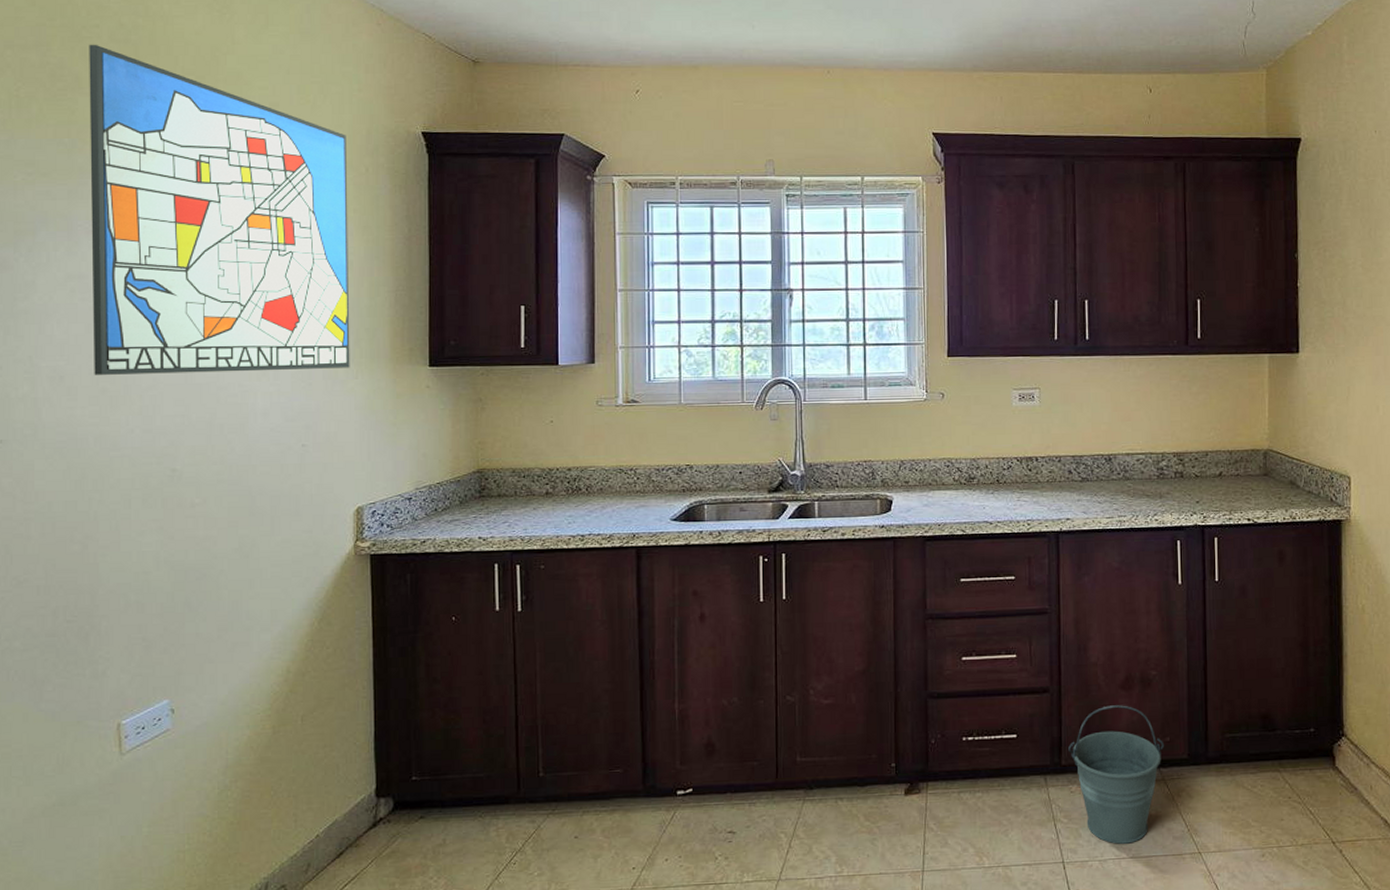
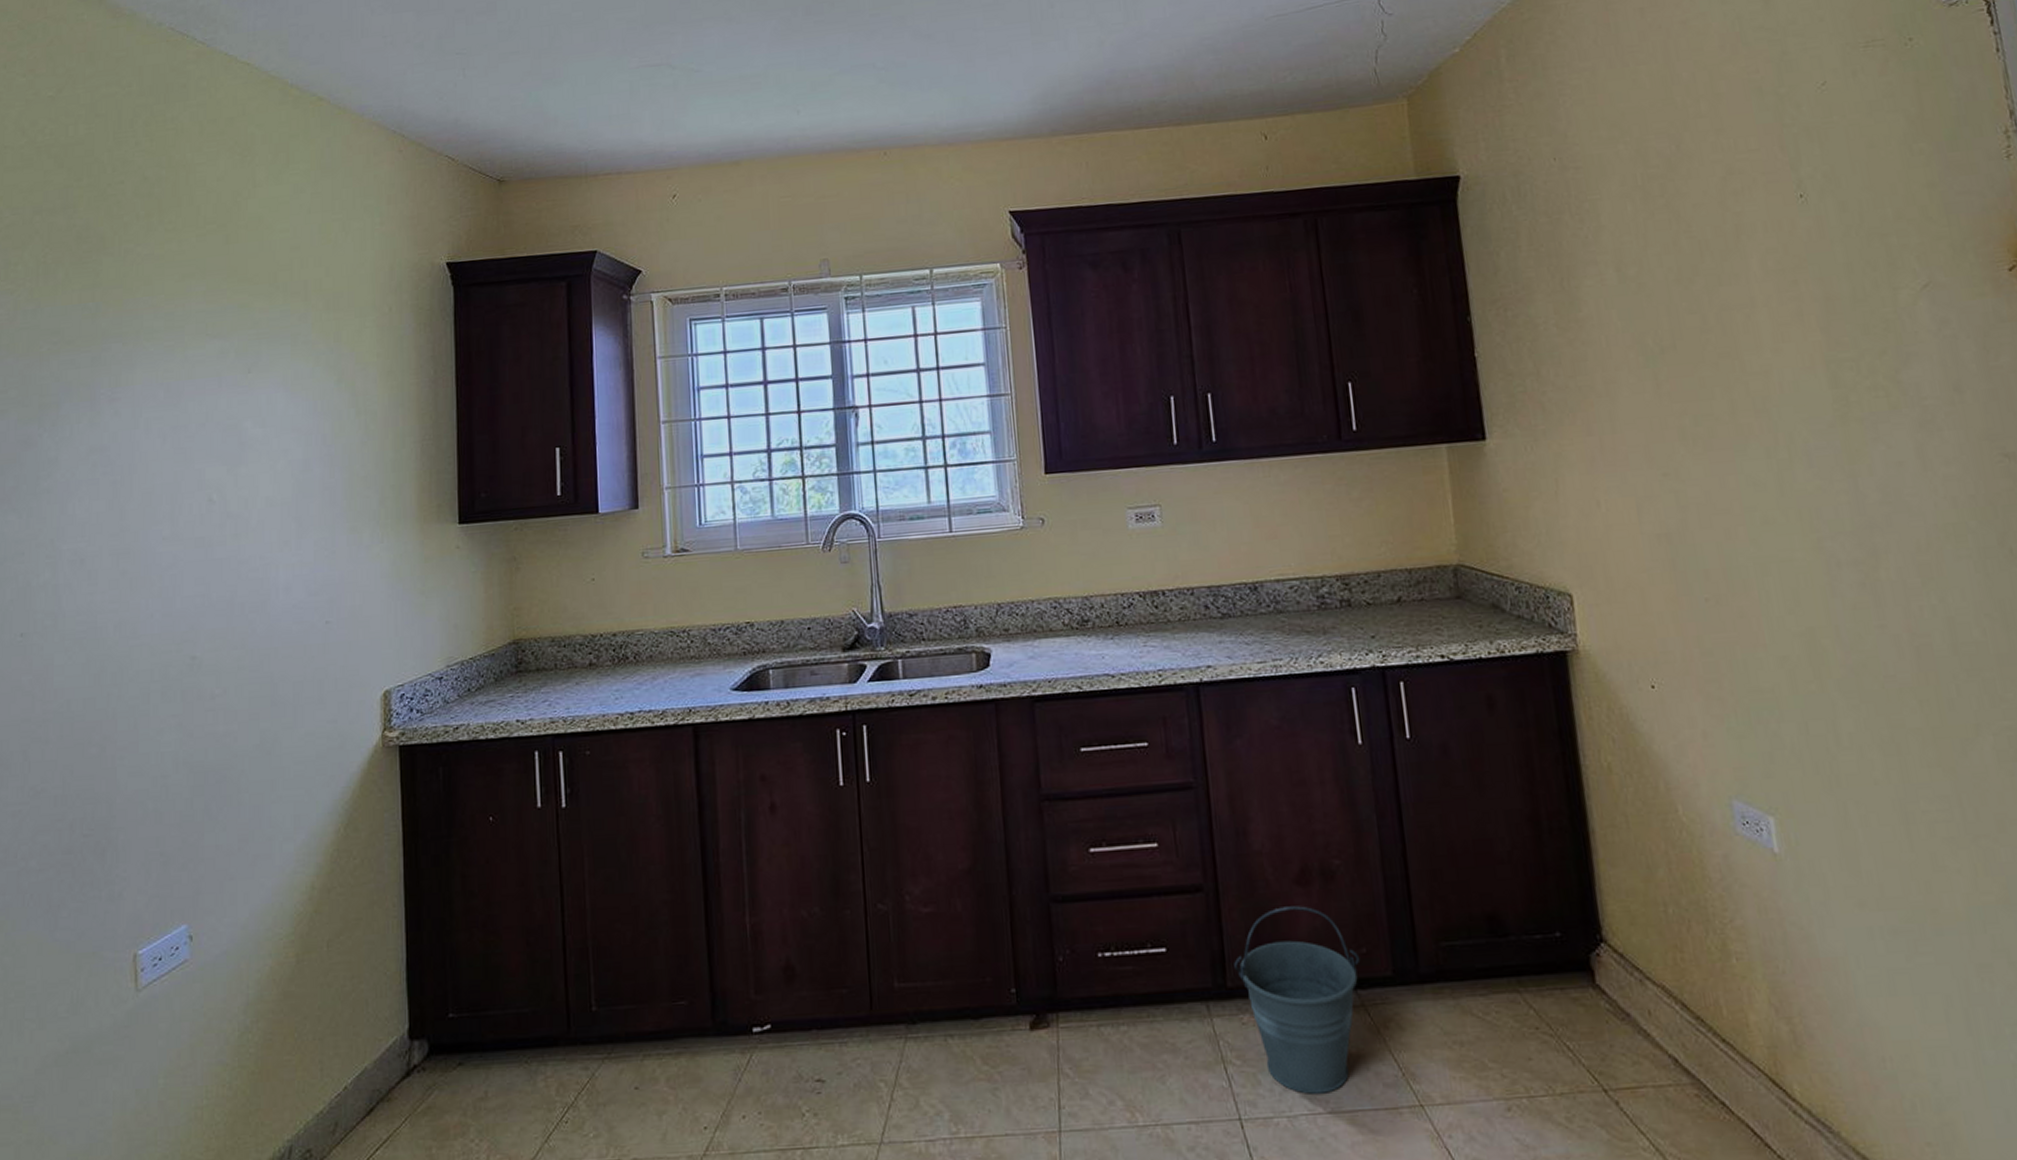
wall art: present [89,44,350,375] -> none [113,201,375,556]

